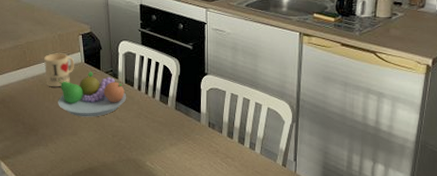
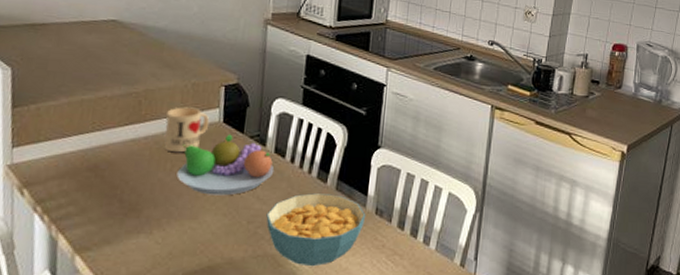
cereal bowl: none [125,113,201,168] -> present [266,193,366,267]

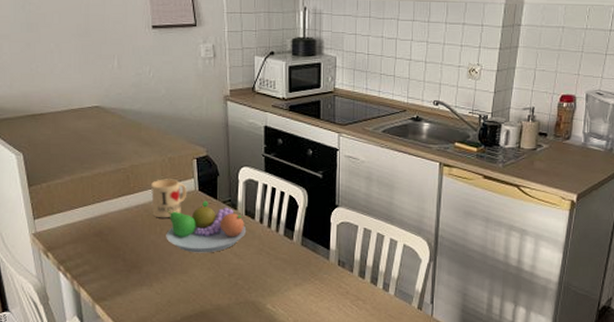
cereal bowl: present [266,193,366,267] -> none [244,249,330,311]

